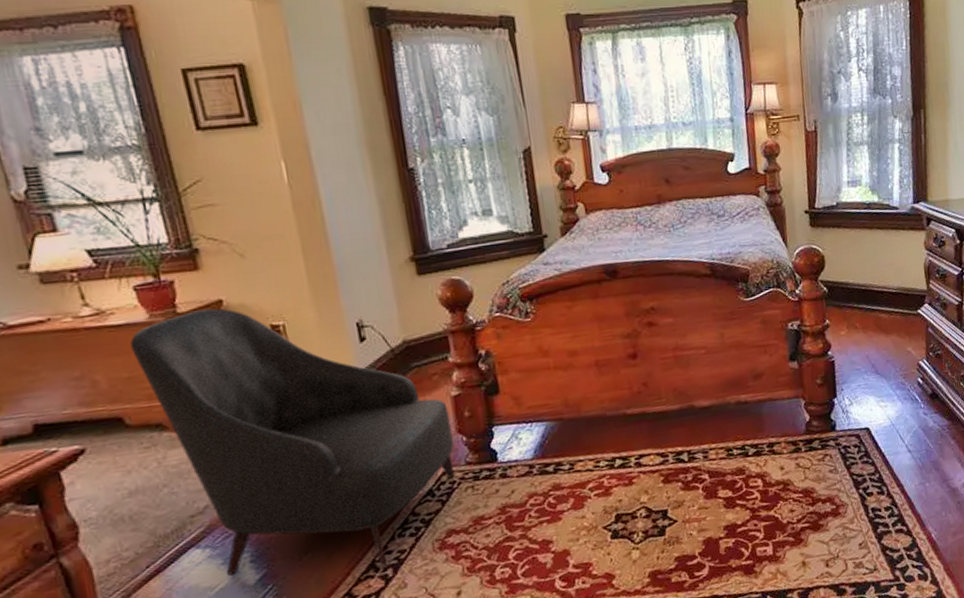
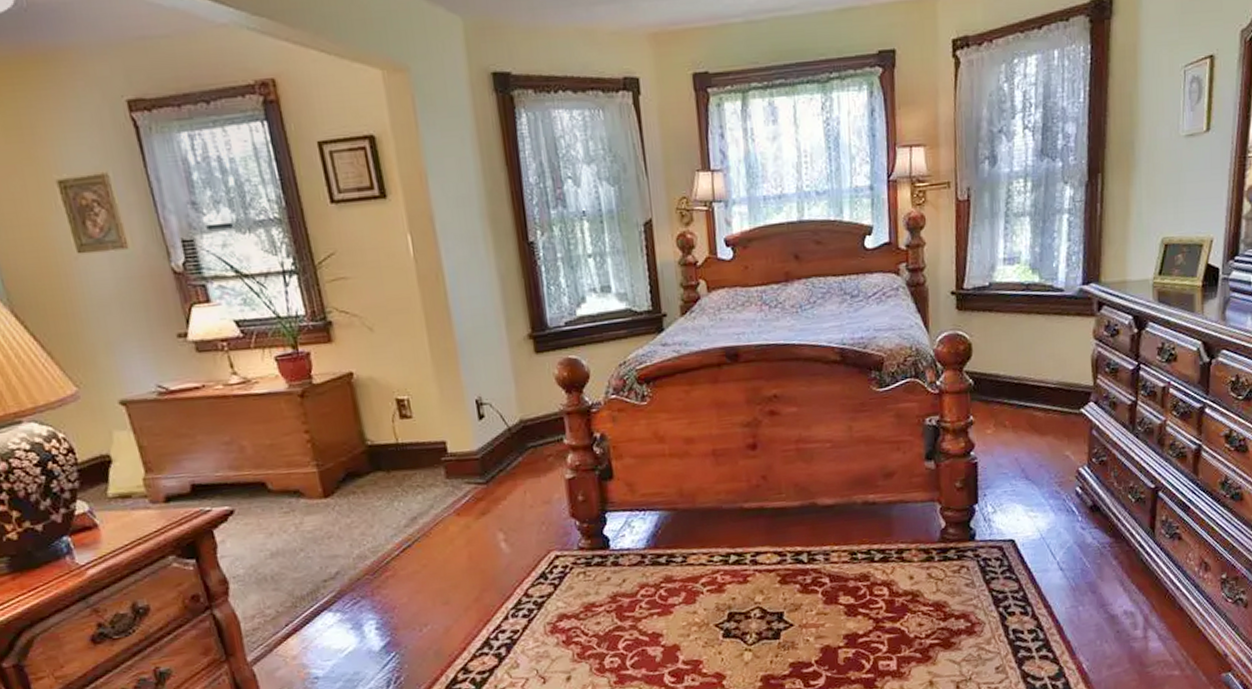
armchair: present [130,308,455,576] -> none [272,380,567,646]

